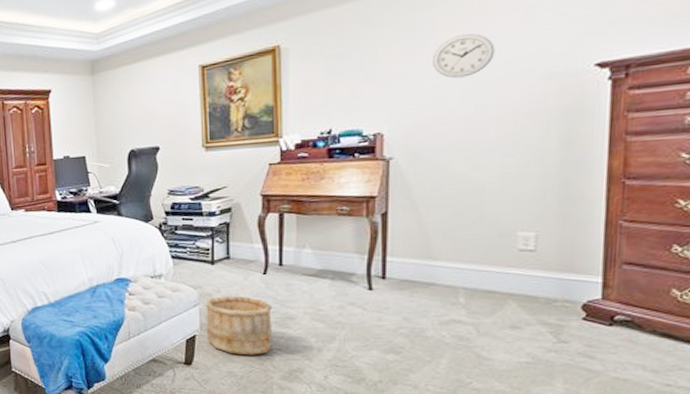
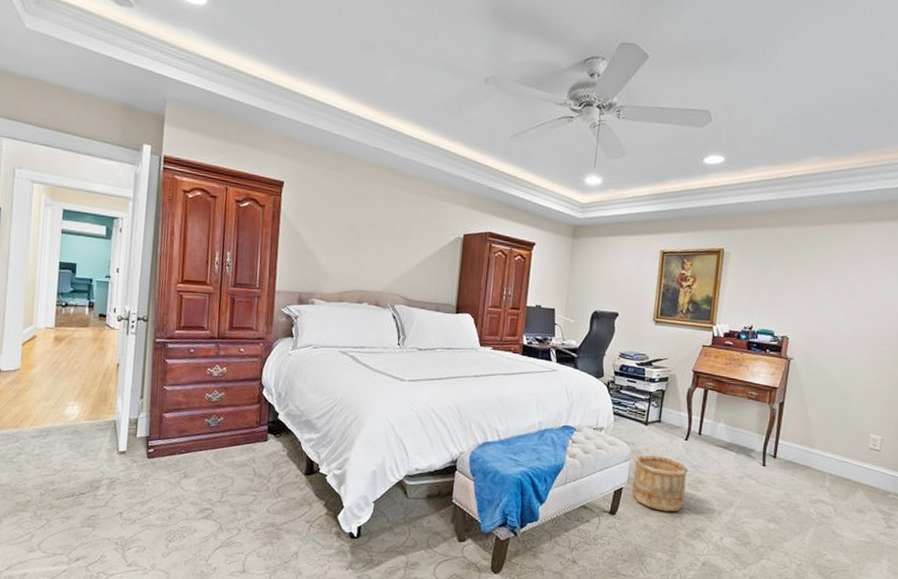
wall clock: present [433,33,495,79] -> none [828,271,870,305]

